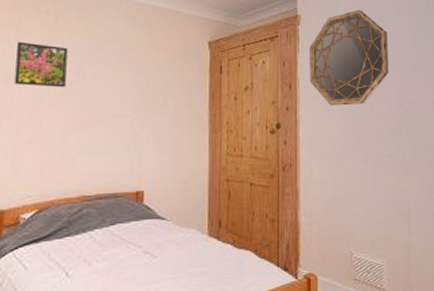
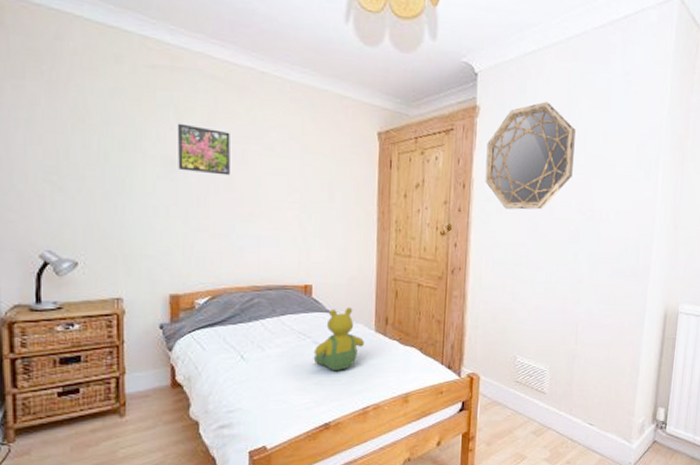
teddy bear: none [143,212,198,282] -> present [313,307,365,370]

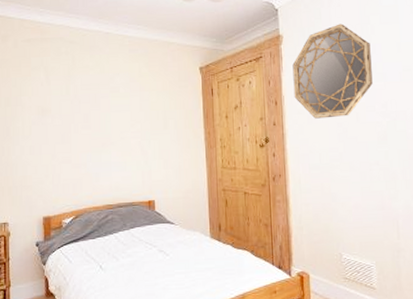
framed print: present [177,123,230,176] -> none [46,80,86,116]
teddy bear: present [313,307,365,370] -> none [159,217,203,275]

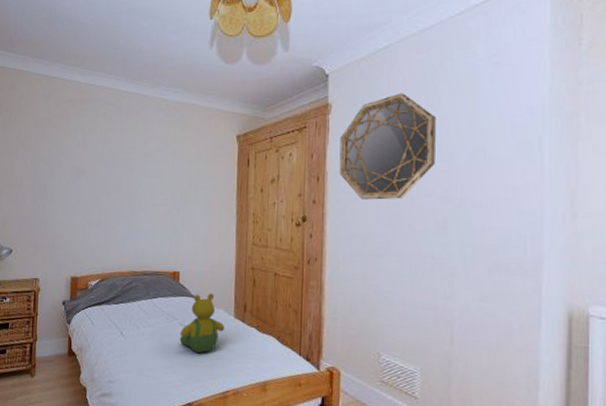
teddy bear: none [159,217,203,275] -> present [179,293,225,353]

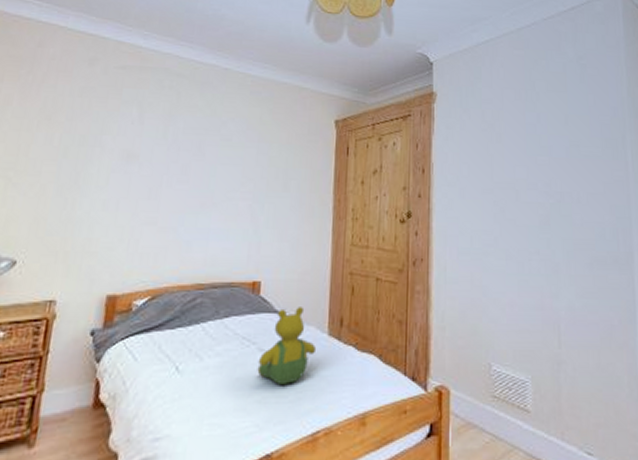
home mirror: present [339,93,436,200] -> none [445,86,536,194]

